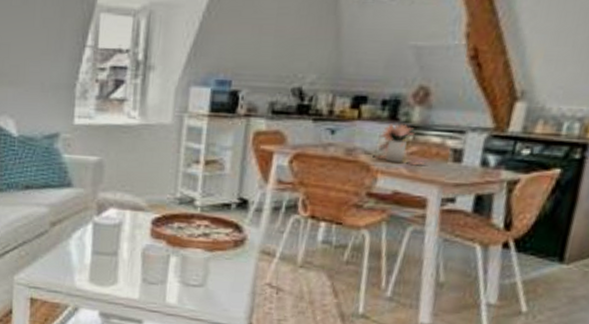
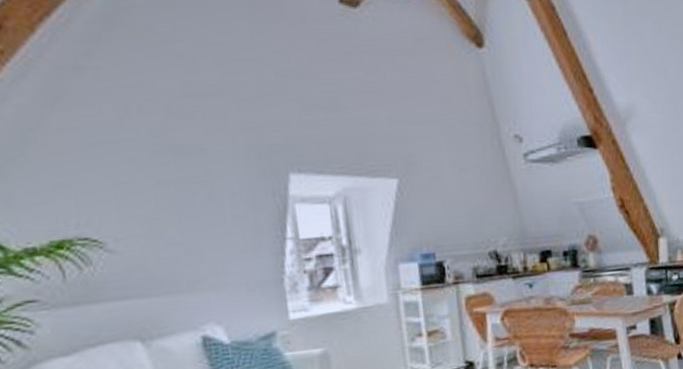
bouquet: present [373,123,426,167] -> none [567,268,608,304]

